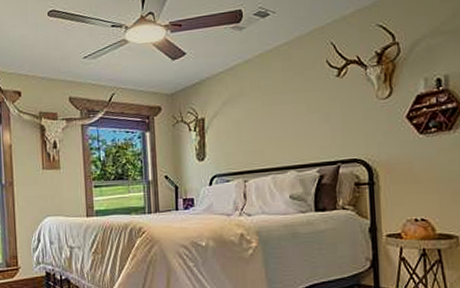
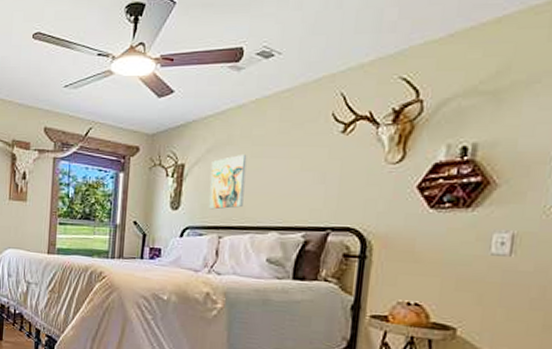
wall art: none [228,103,262,157] -> present [209,153,247,210]

